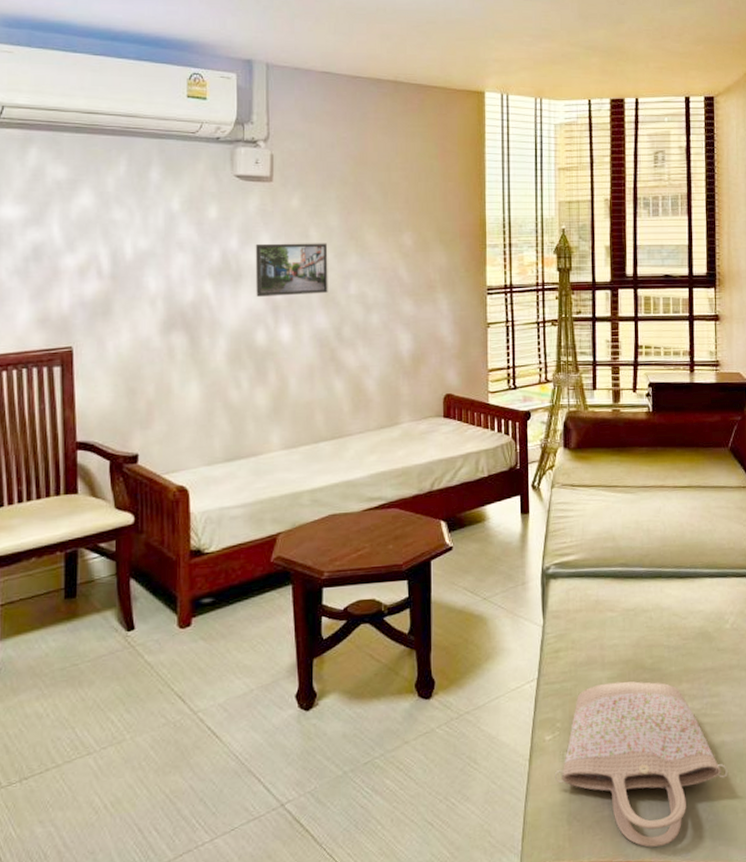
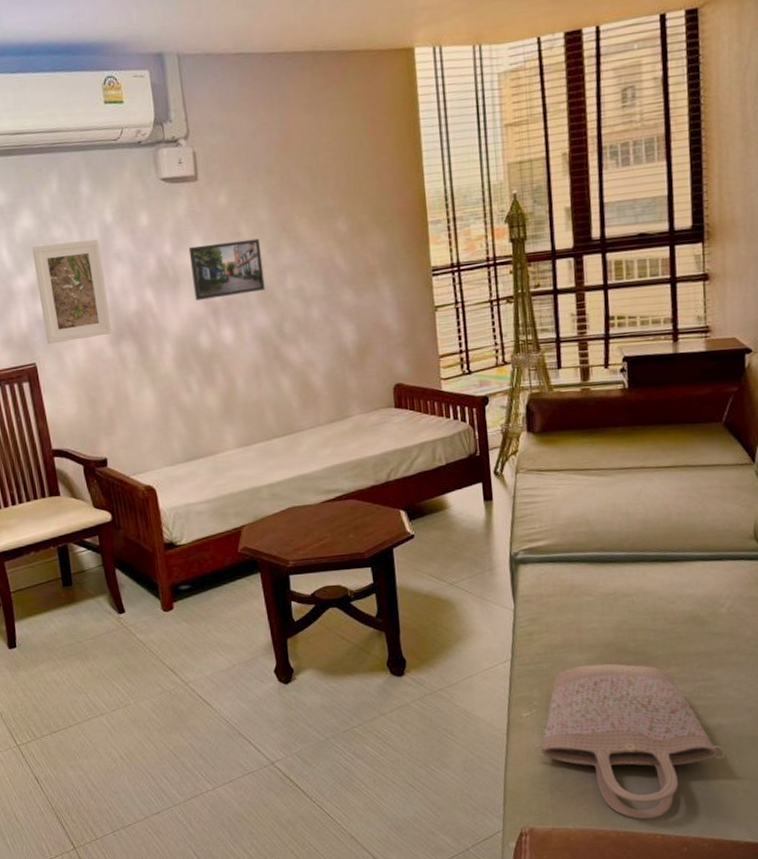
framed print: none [87,226,164,328] -> present [31,239,113,344]

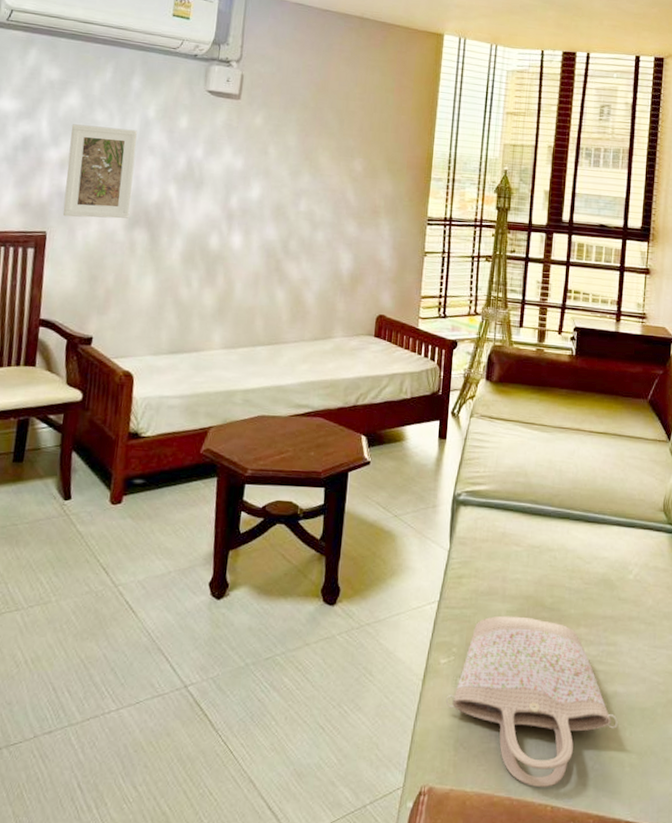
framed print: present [188,238,265,301] -> none [214,155,284,208]

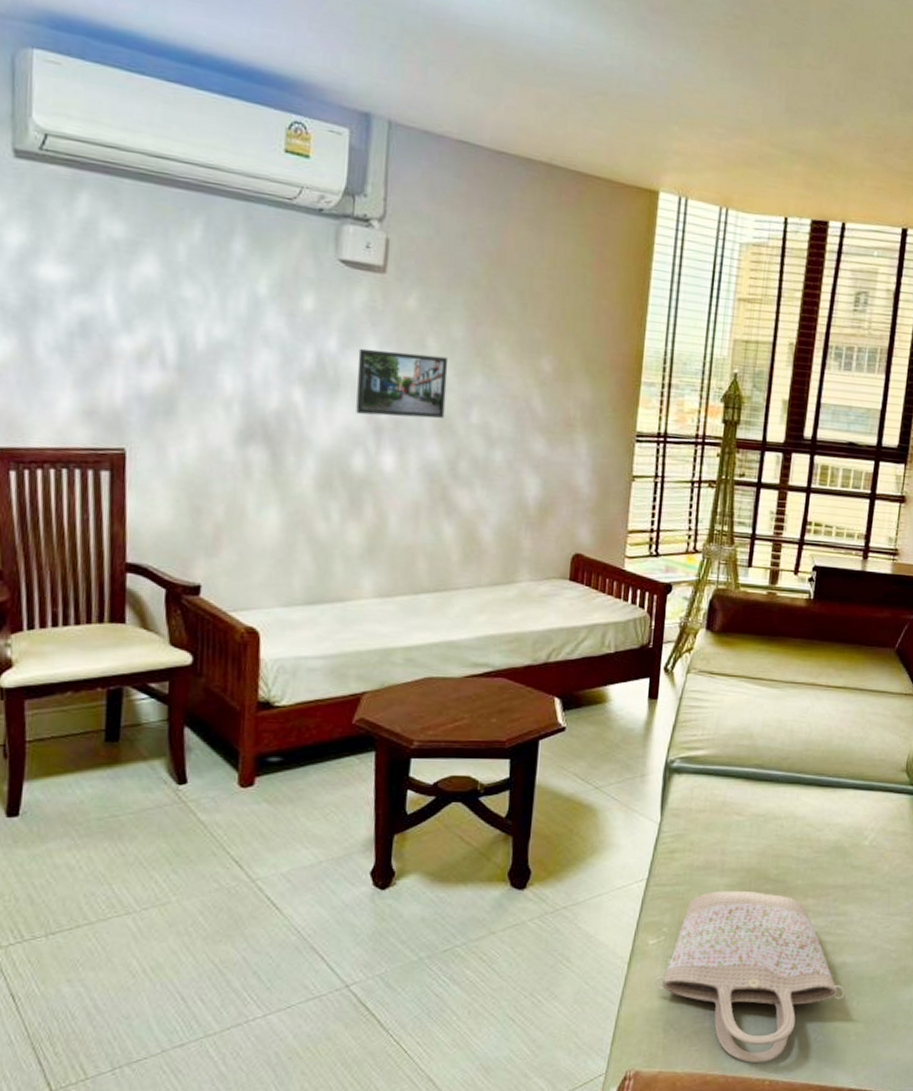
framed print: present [62,124,137,219] -> none [146,302,245,432]
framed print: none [214,155,284,208] -> present [356,348,449,419]

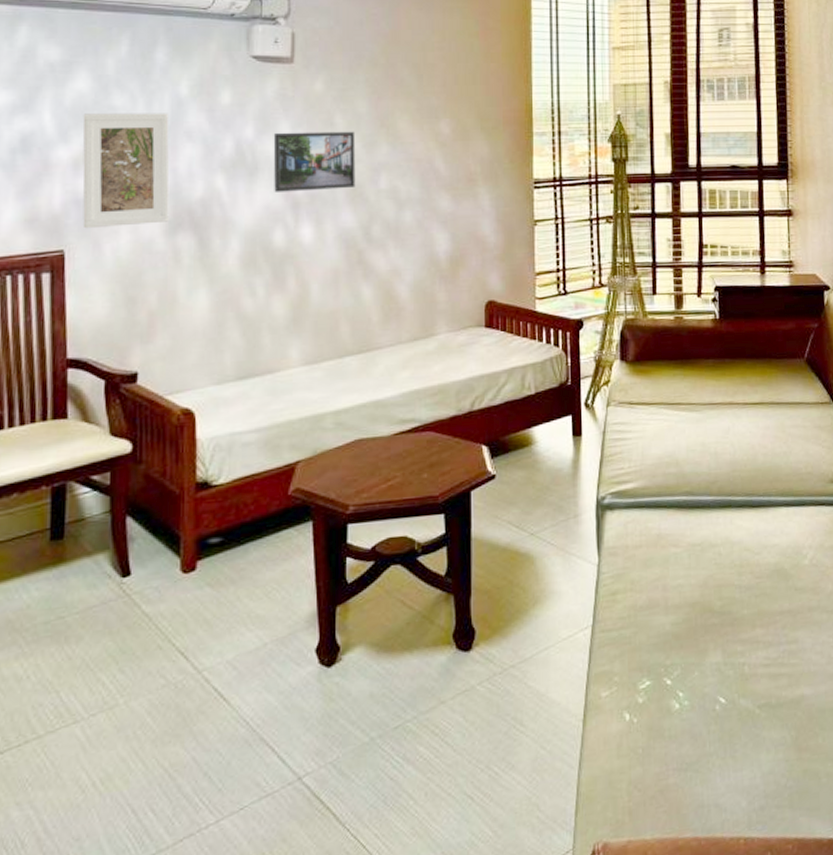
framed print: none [146,302,245,432] -> present [82,113,170,229]
shopping bag: present [655,890,845,1063] -> none [613,627,808,820]

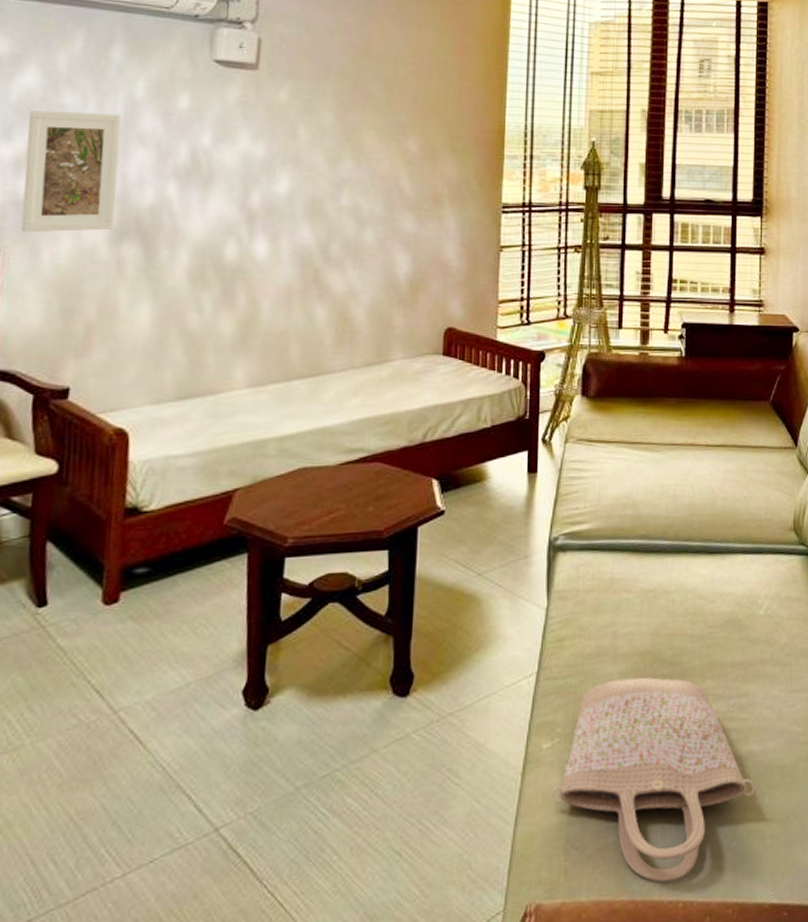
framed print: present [273,131,356,192] -> none [229,141,319,204]
shopping bag: none [613,627,808,820] -> present [552,677,755,882]

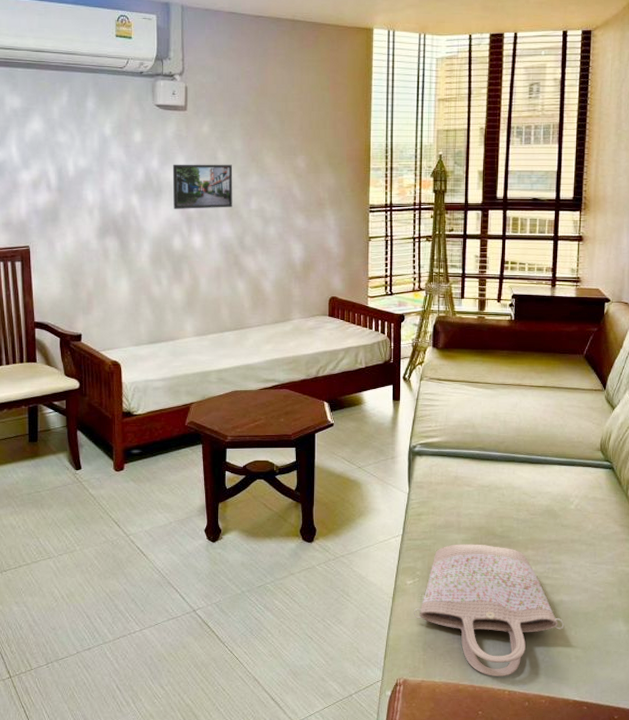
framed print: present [20,110,122,233] -> none [38,147,100,232]
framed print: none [229,141,319,204] -> present [172,164,233,209]

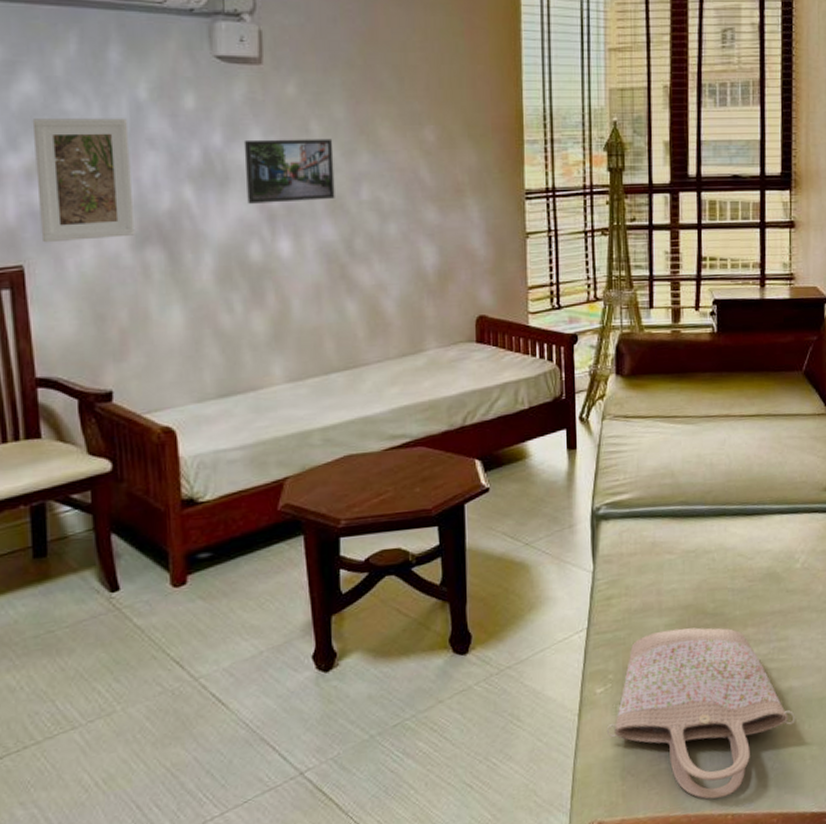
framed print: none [38,147,100,232] -> present [32,118,135,243]

